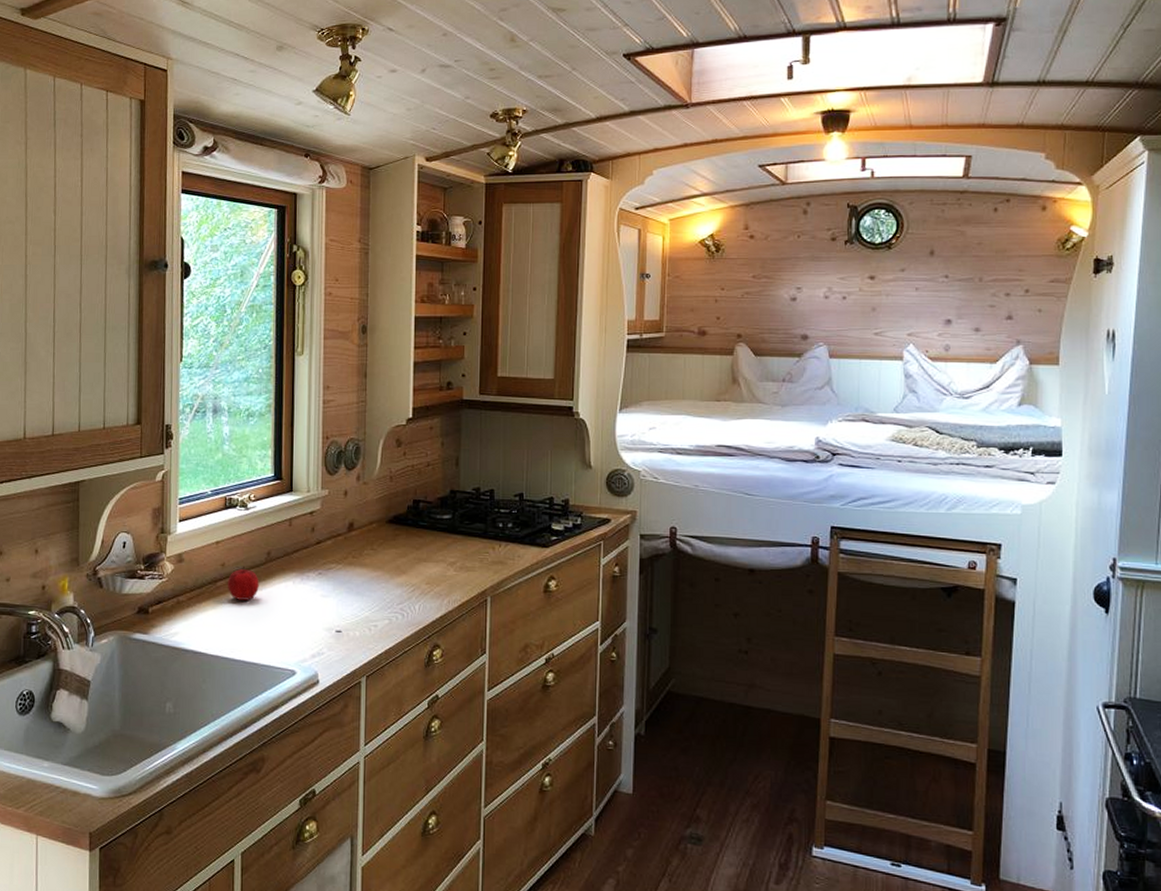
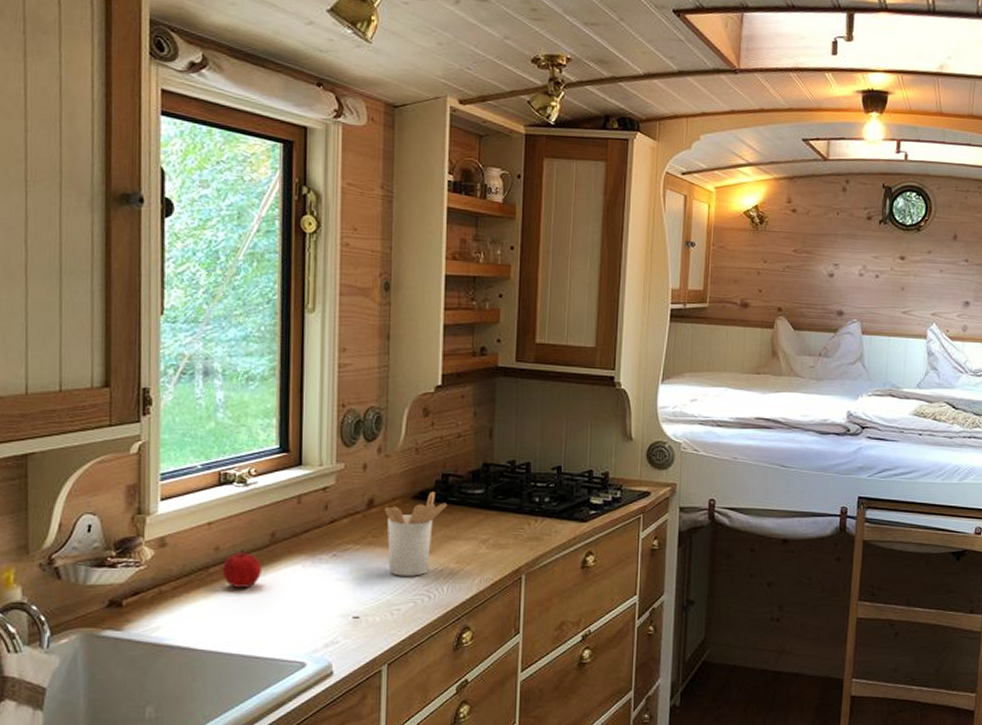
utensil holder: none [362,516,419,595] -> present [384,491,448,576]

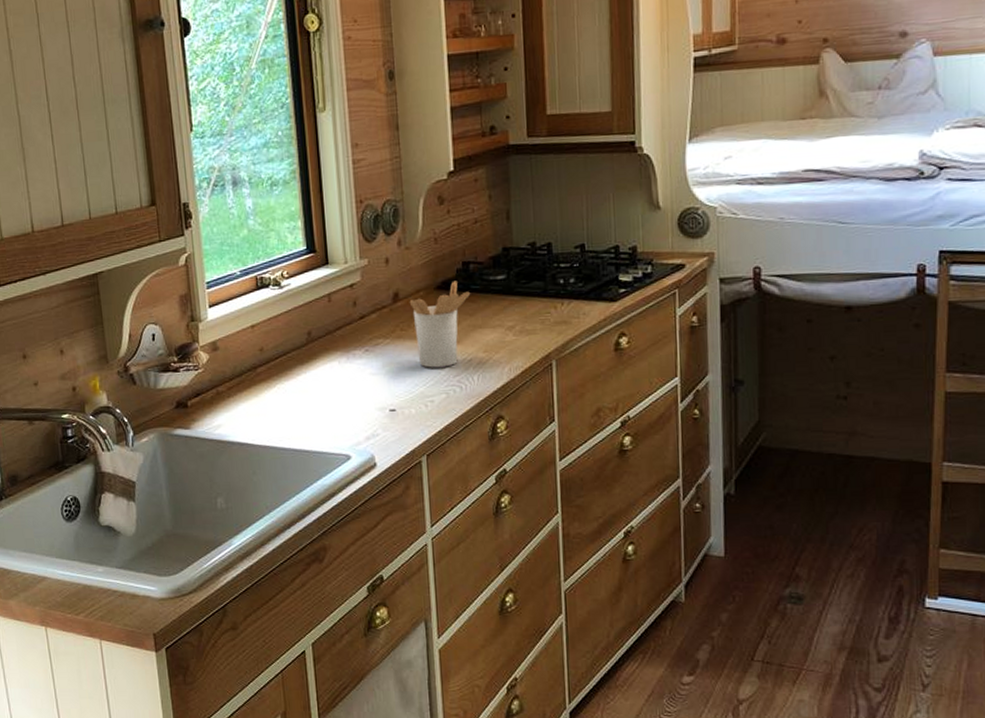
apple: present [221,549,261,587] -> none [267,349,303,386]

